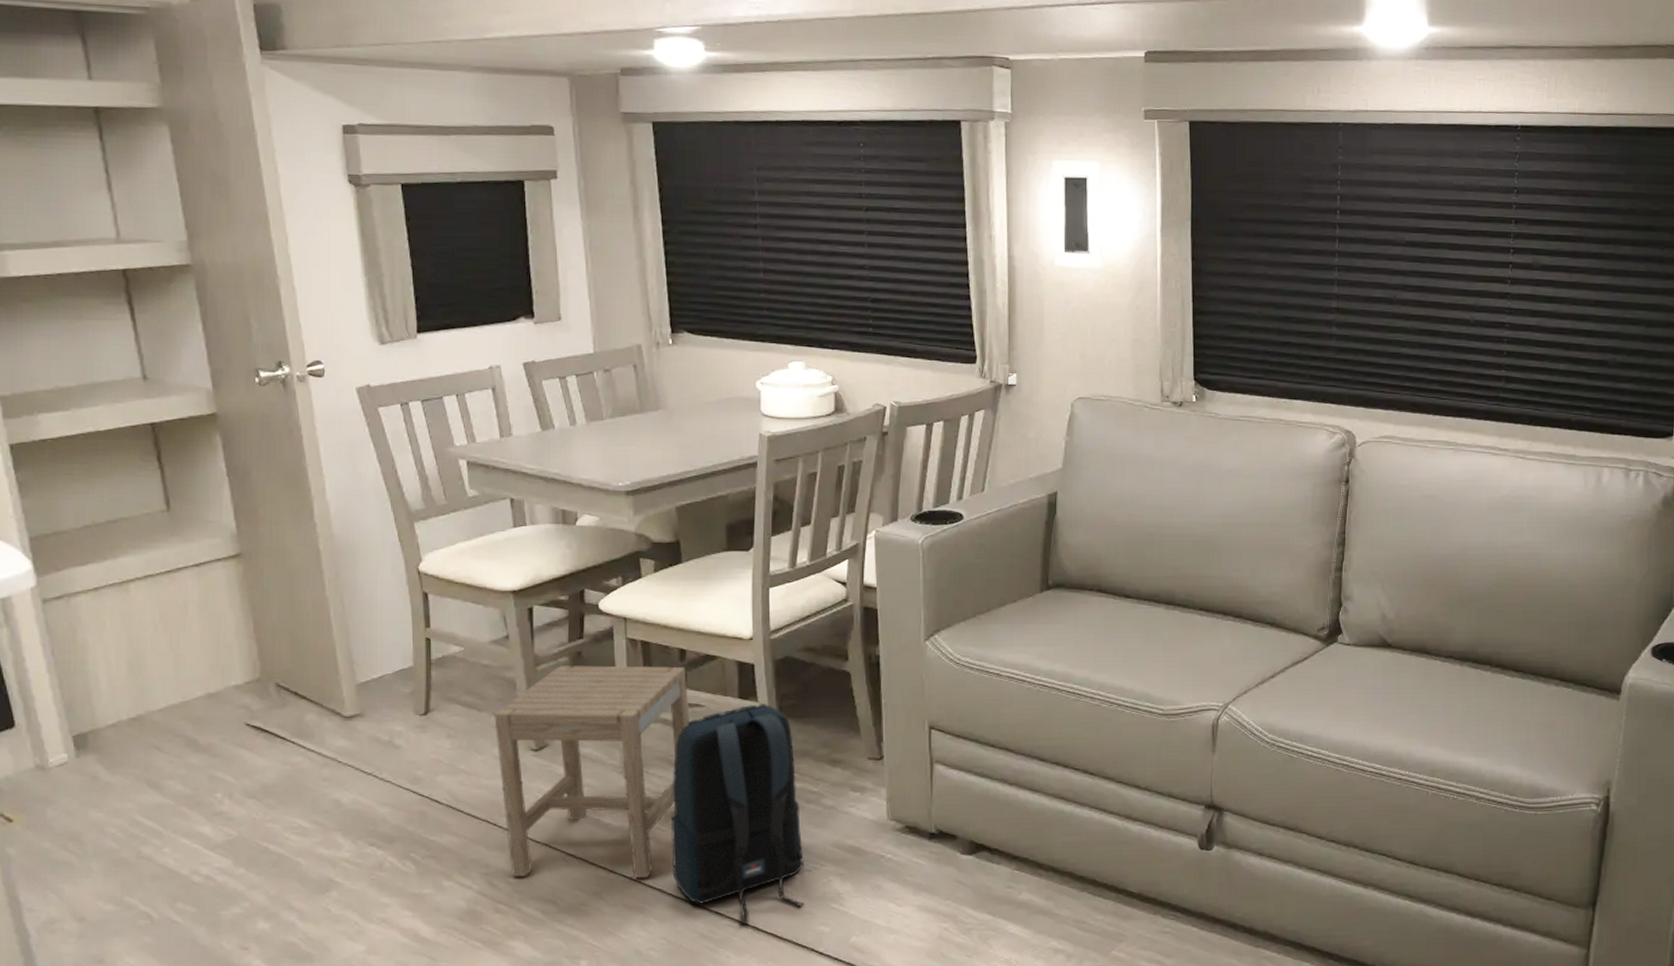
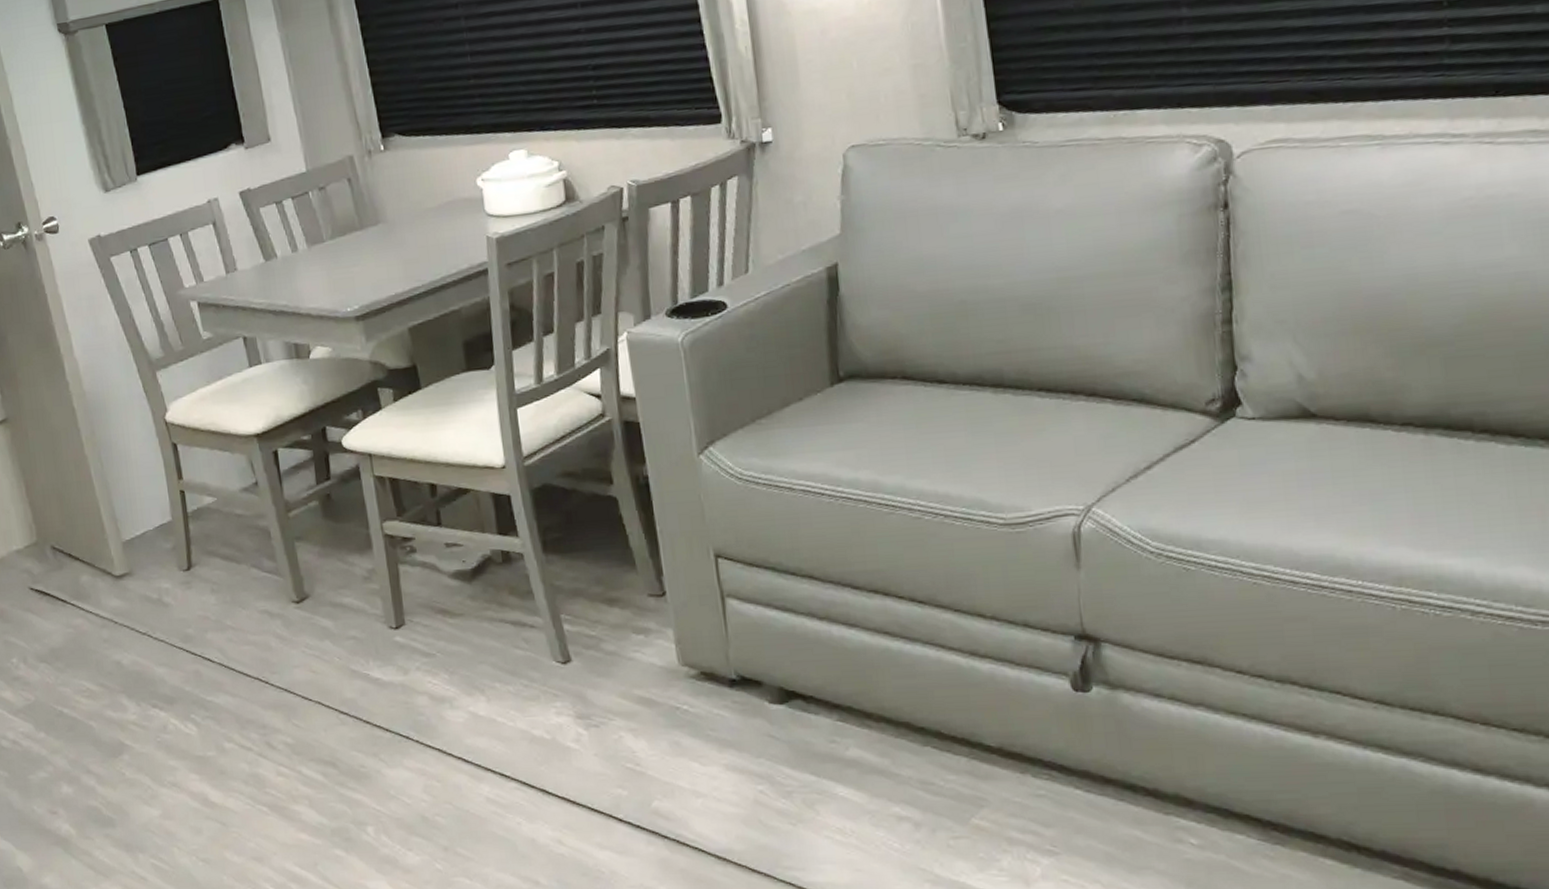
stool: present [494,664,689,879] -> none [253,502,449,738]
backpack: present [670,704,804,926] -> none [437,539,596,789]

